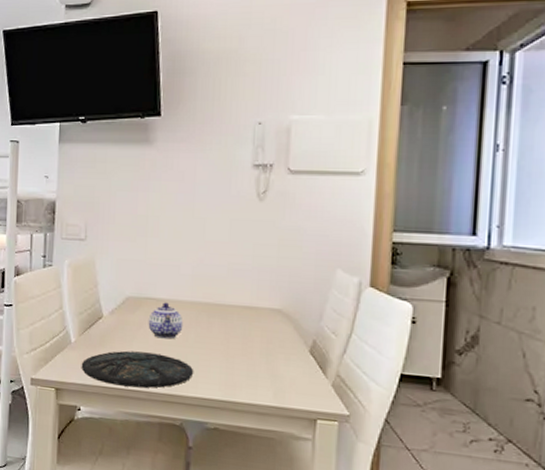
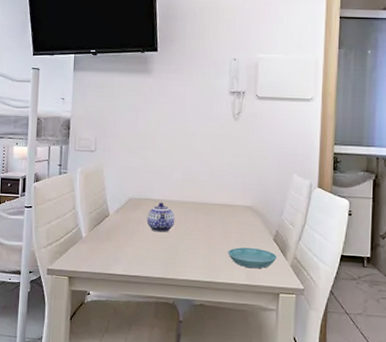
plate: present [81,350,194,388] -> none [90,243,184,274]
saucer: none [250,360,314,388] -> present [228,247,277,269]

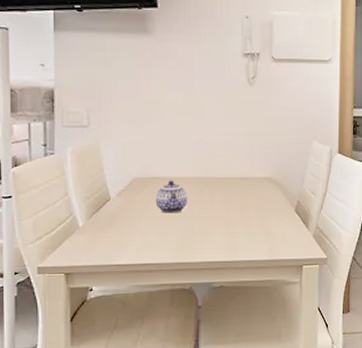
saucer: present [228,247,277,269] -> none [247,221,299,243]

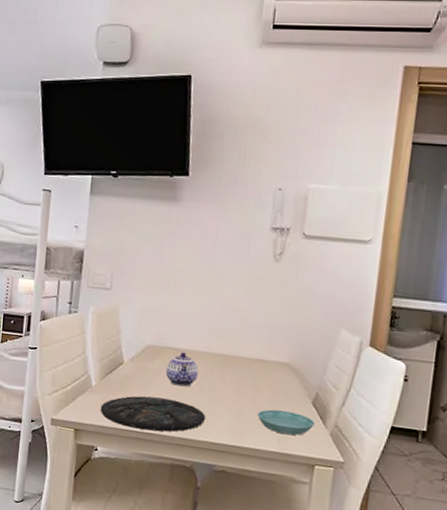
plate: none [91,228,200,262] -> present [100,396,206,432]
saucer: none [247,221,299,243] -> present [257,409,315,436]

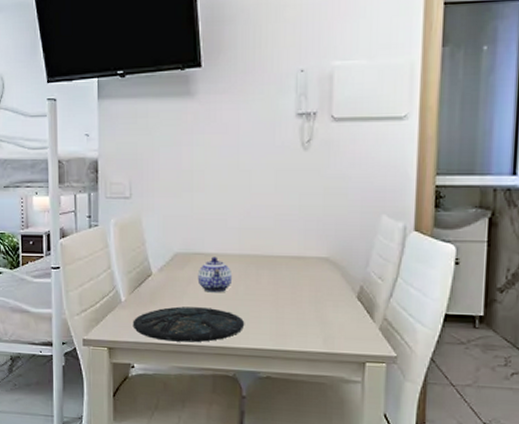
saucer: present [257,409,315,436] -> none [299,308,362,334]

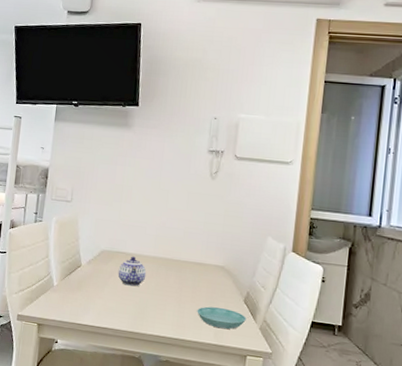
plate: present [132,306,245,343] -> none [60,294,153,326]
saucer: none [299,308,362,334] -> present [197,306,246,330]

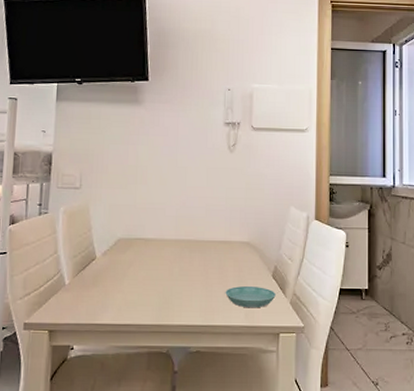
teapot: present [118,256,147,287] -> none [137,241,169,275]

